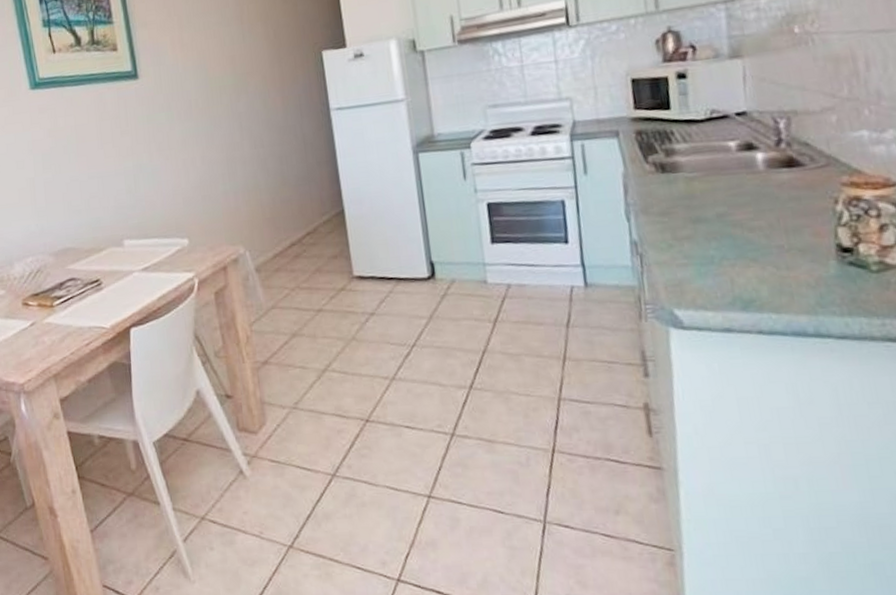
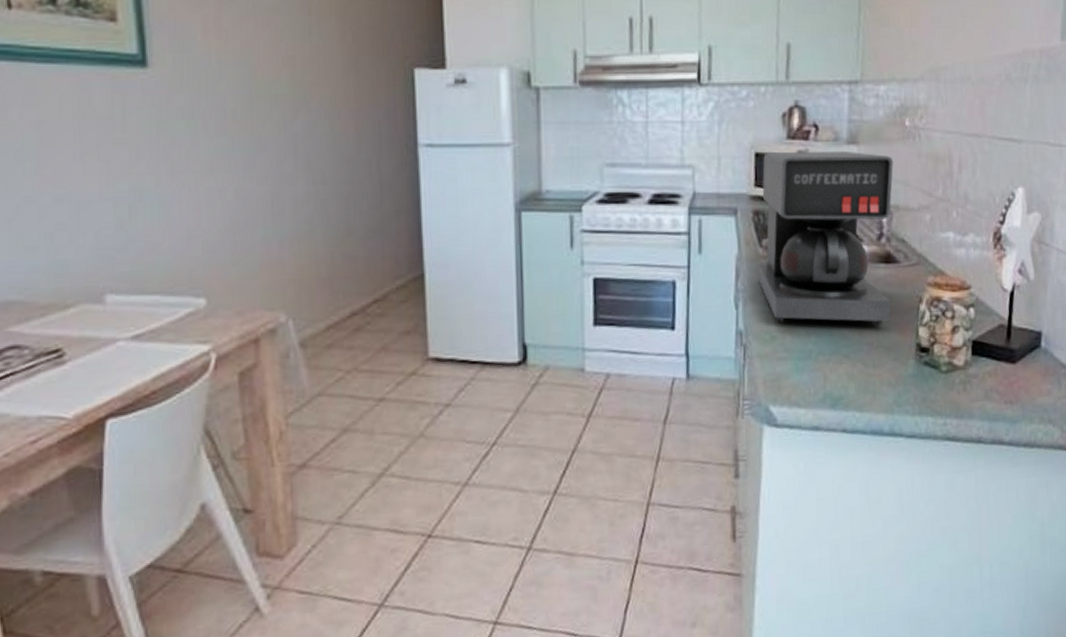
coffee maker: none [640,64,802,231] -> present [757,152,893,326]

